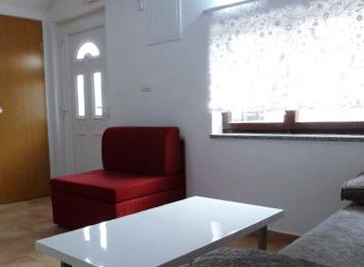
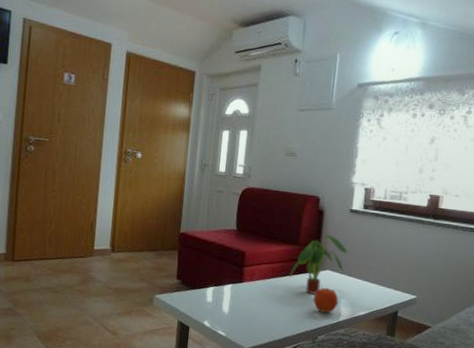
plant: none [159,162,214,222] -> present [289,234,349,295]
fruit: none [186,213,210,237] -> present [313,287,339,314]

